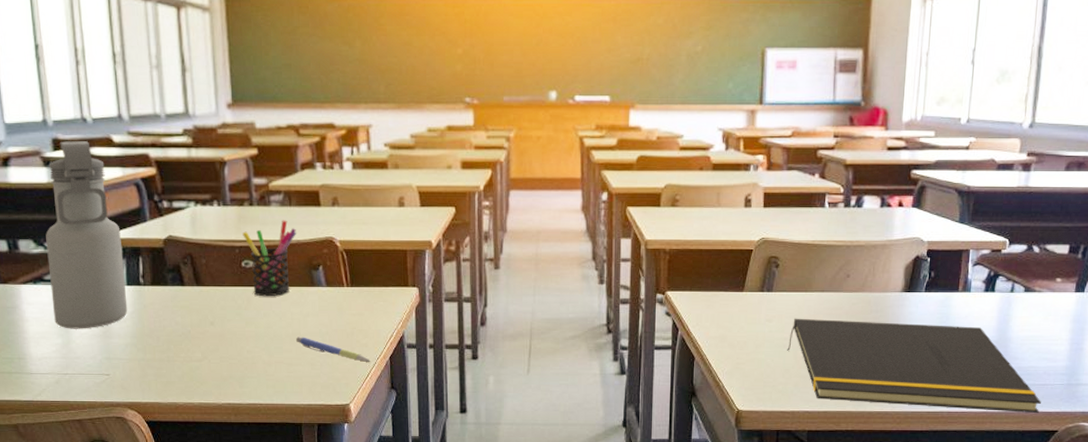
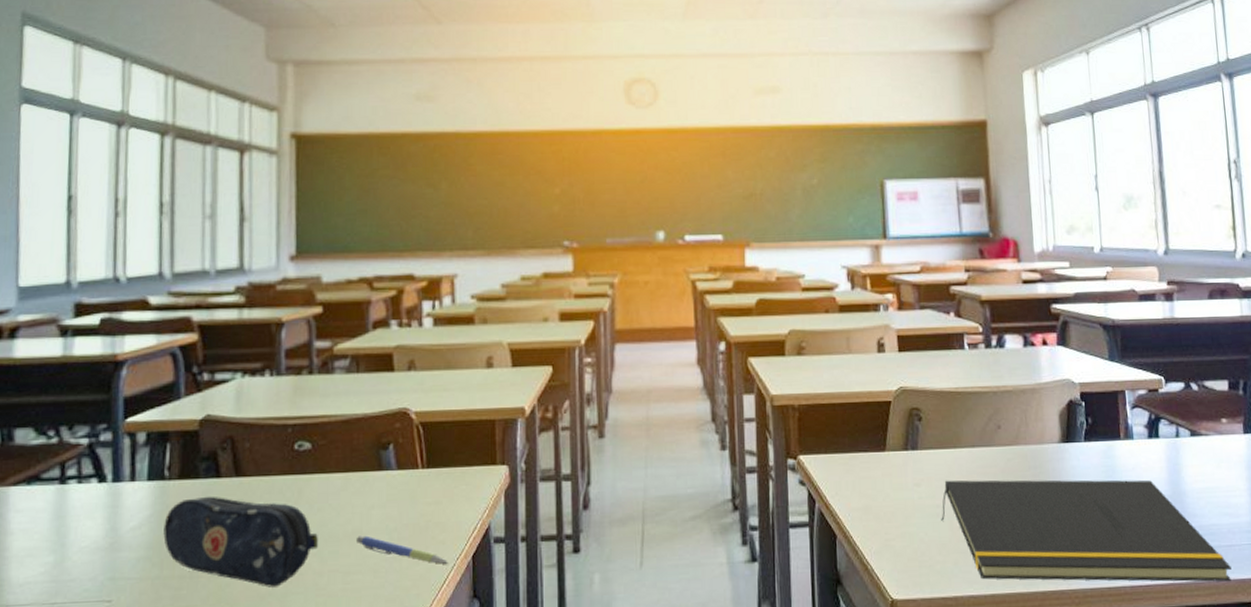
water bottle: present [46,141,128,329] -> none [48,305,147,542]
pencil case: none [143,300,266,372] -> present [163,496,318,588]
pen holder: present [242,220,297,297] -> none [298,389,365,487]

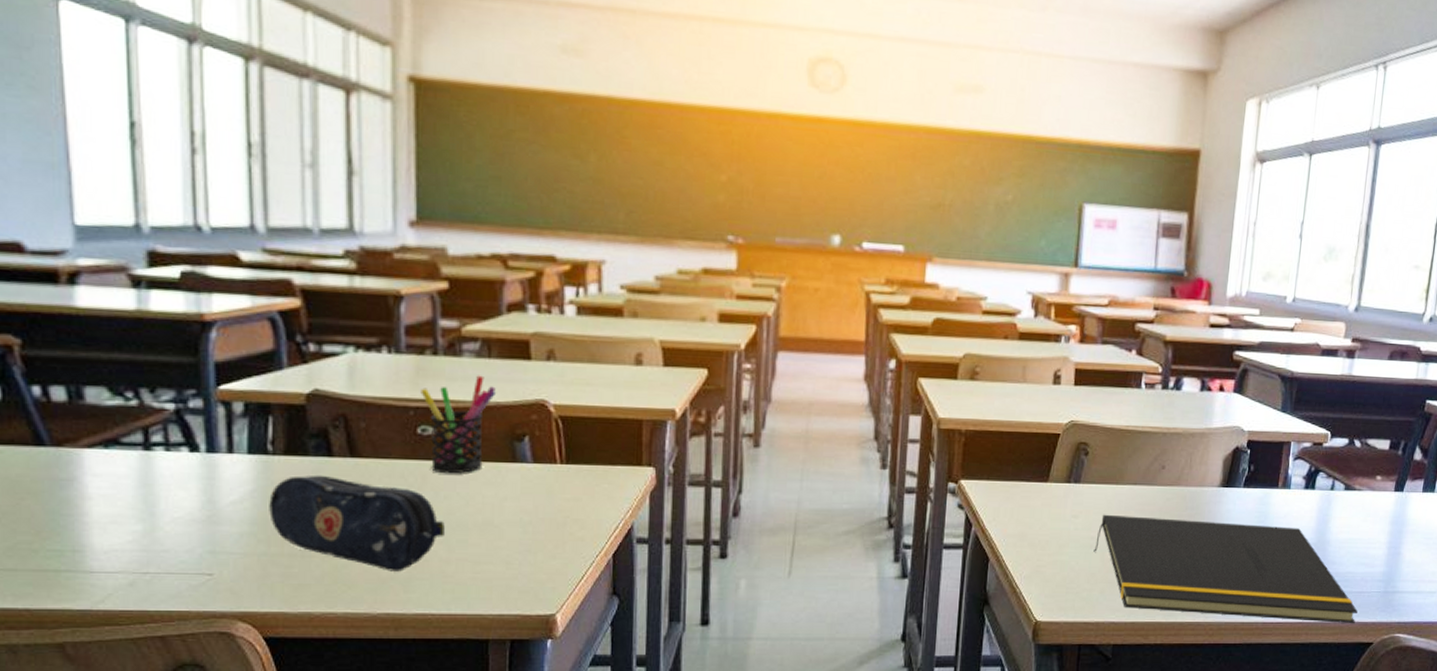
pen holder: none [298,389,365,487] -> present [421,375,497,474]
pen: present [355,535,448,564] -> none [486,527,587,560]

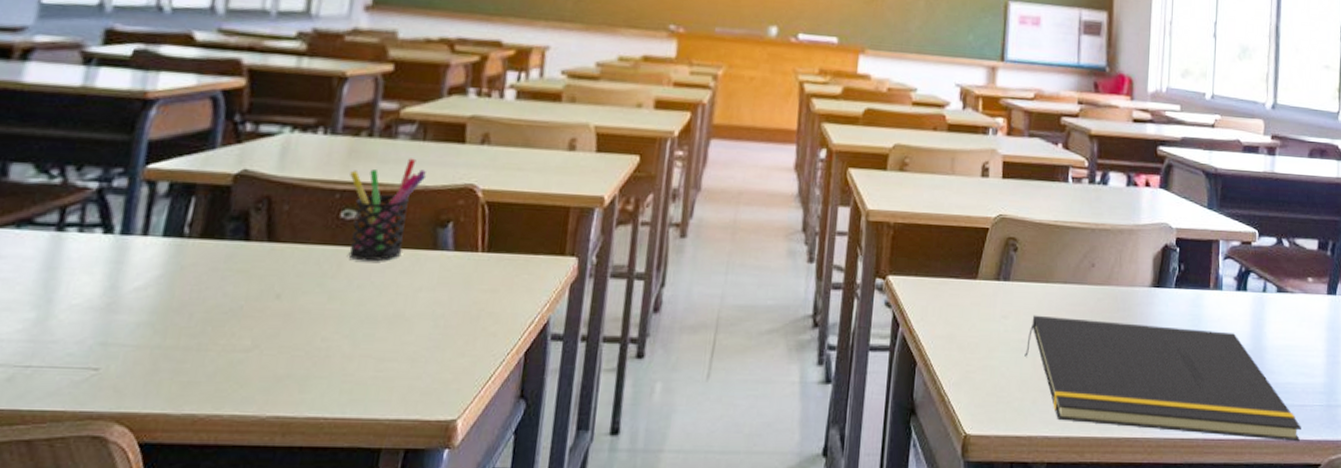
pencil case: present [269,475,445,572] -> none [172,260,354,369]

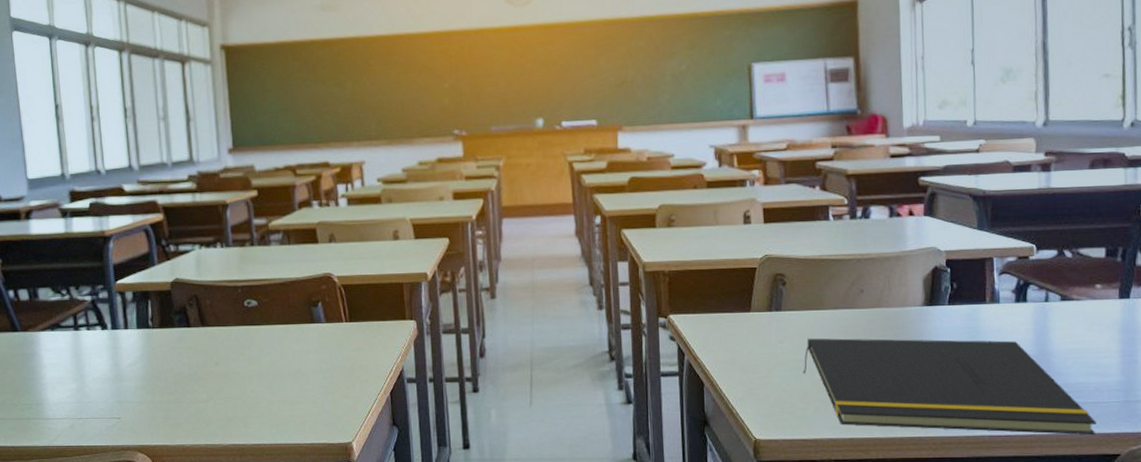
pen holder: present [348,158,427,262] -> none [244,258,296,335]

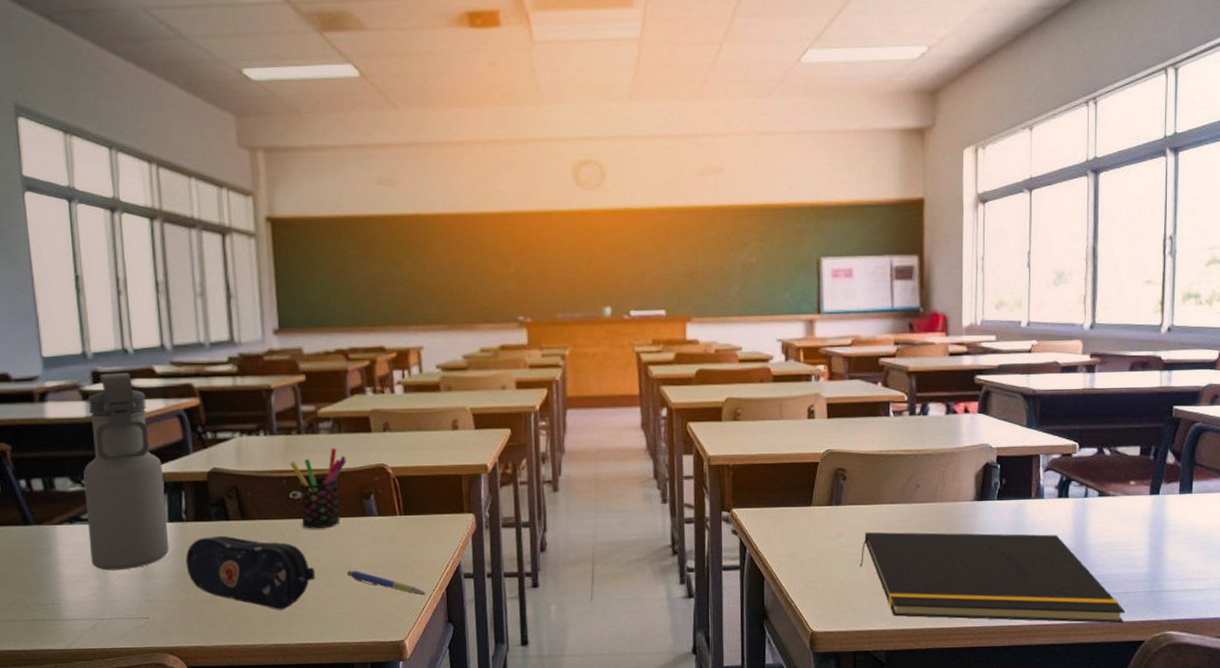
water bottle: none [63,192,138,374] -> present [83,373,169,571]
pencil case: none [152,341,268,412] -> present [186,535,315,610]
pen holder: none [244,258,296,335] -> present [290,448,347,529]
pen: none [297,374,371,398] -> present [346,570,426,594]

